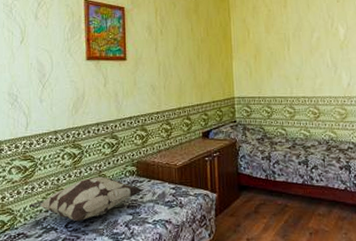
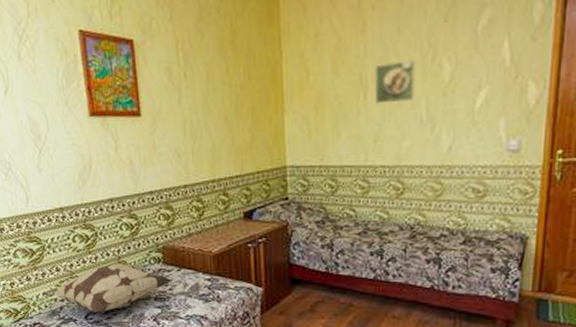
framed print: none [294,25,323,54] -> present [375,60,416,104]

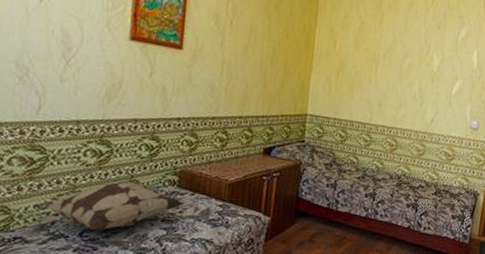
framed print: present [375,60,416,104] -> none [383,48,416,80]

